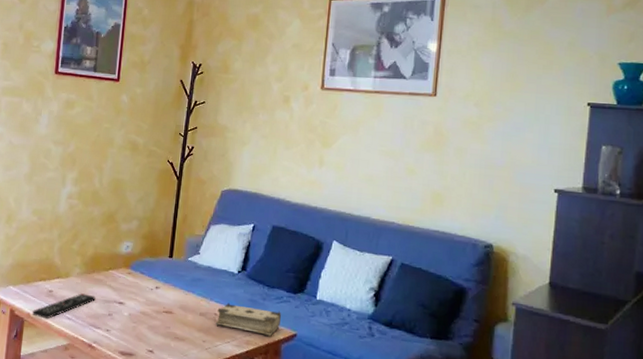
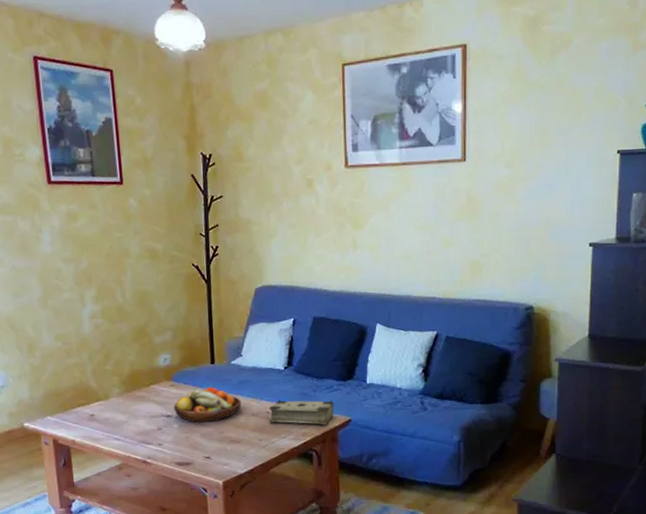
remote control: present [31,293,96,319] -> none [76,412,141,443]
fruit bowl: none [127,279,192,316] -> present [173,386,241,423]

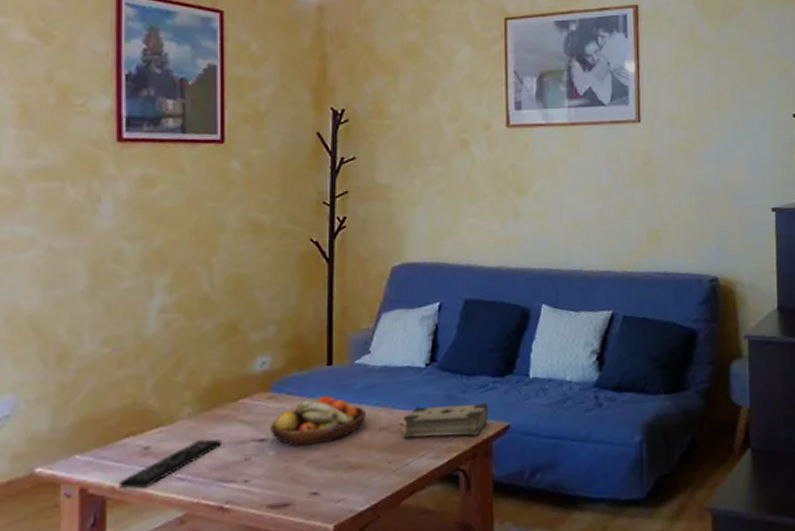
remote control: none [76,412,141,443] -> present [118,439,221,489]

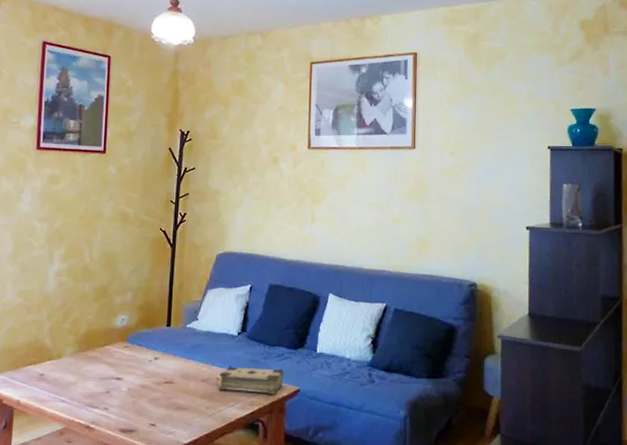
remote control: present [118,439,221,489] -> none [22,373,91,405]
fruit bowl: present [270,395,366,446] -> none [124,349,192,387]

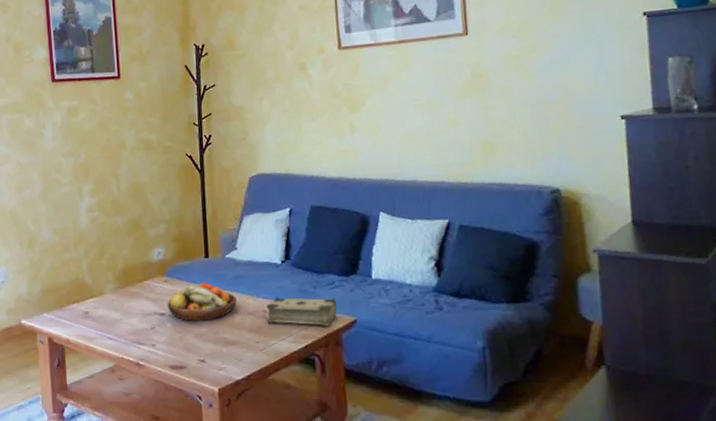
fruit bowl: none [124,349,192,387] -> present [167,282,237,322]

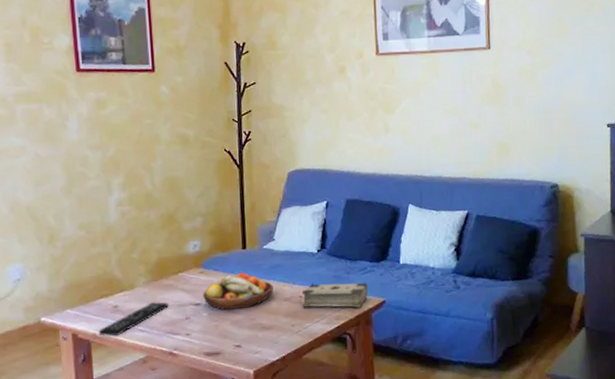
remote control: none [71,310,135,343] -> present [98,302,168,336]

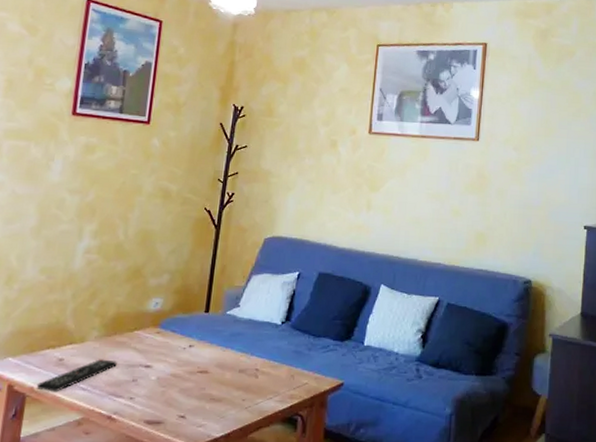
fruit bowl: present [203,272,273,310] -> none [155,336,230,376]
book: present [301,282,369,309] -> none [256,356,328,389]

